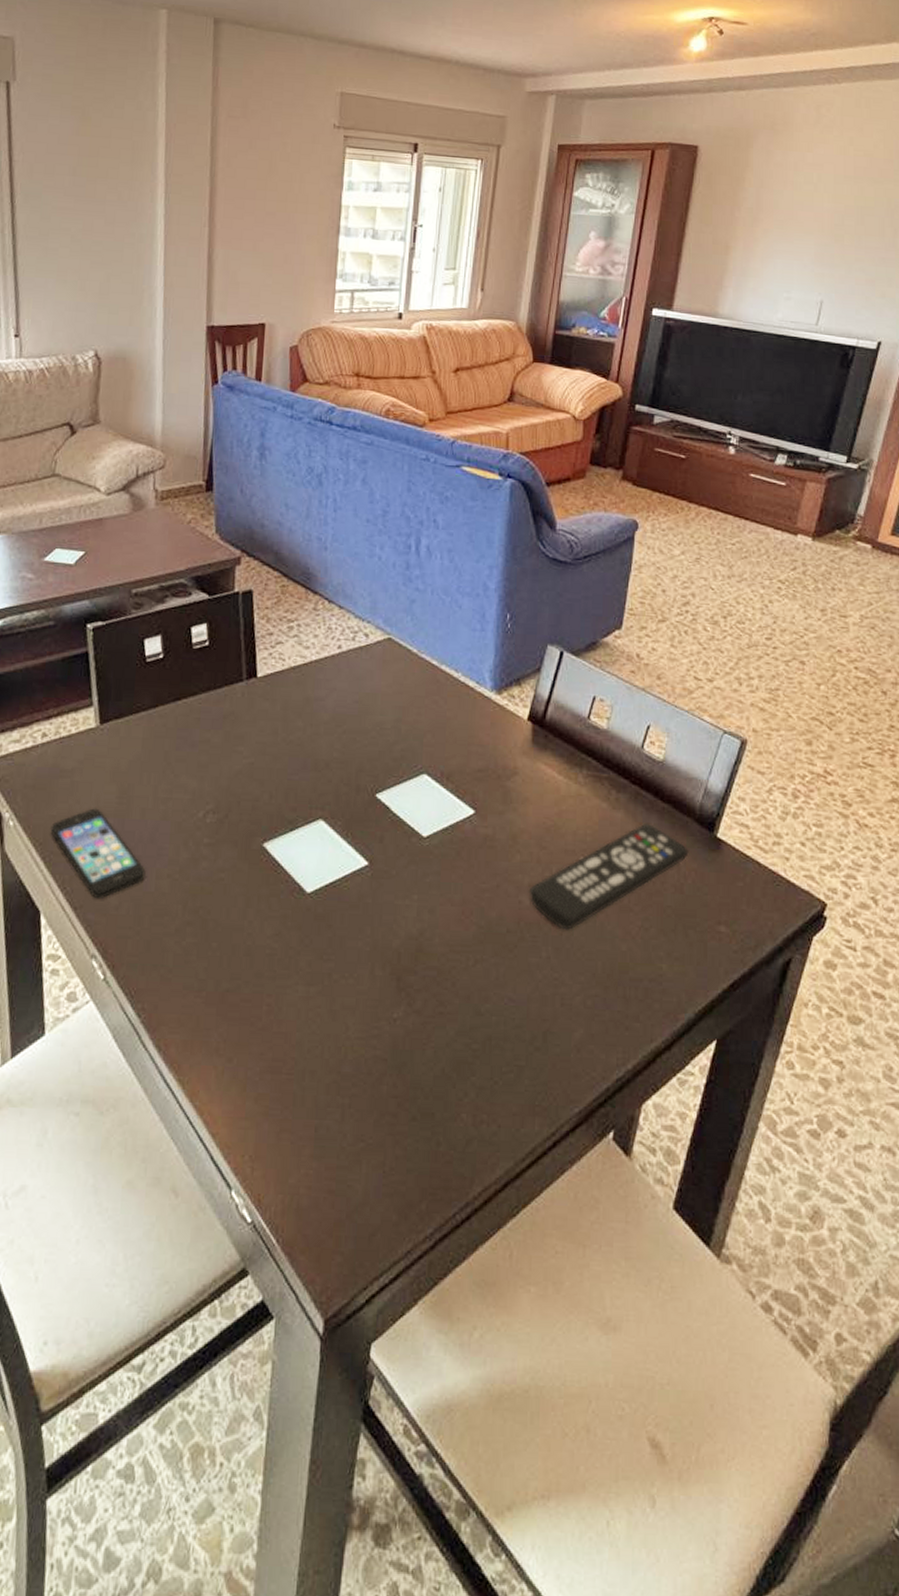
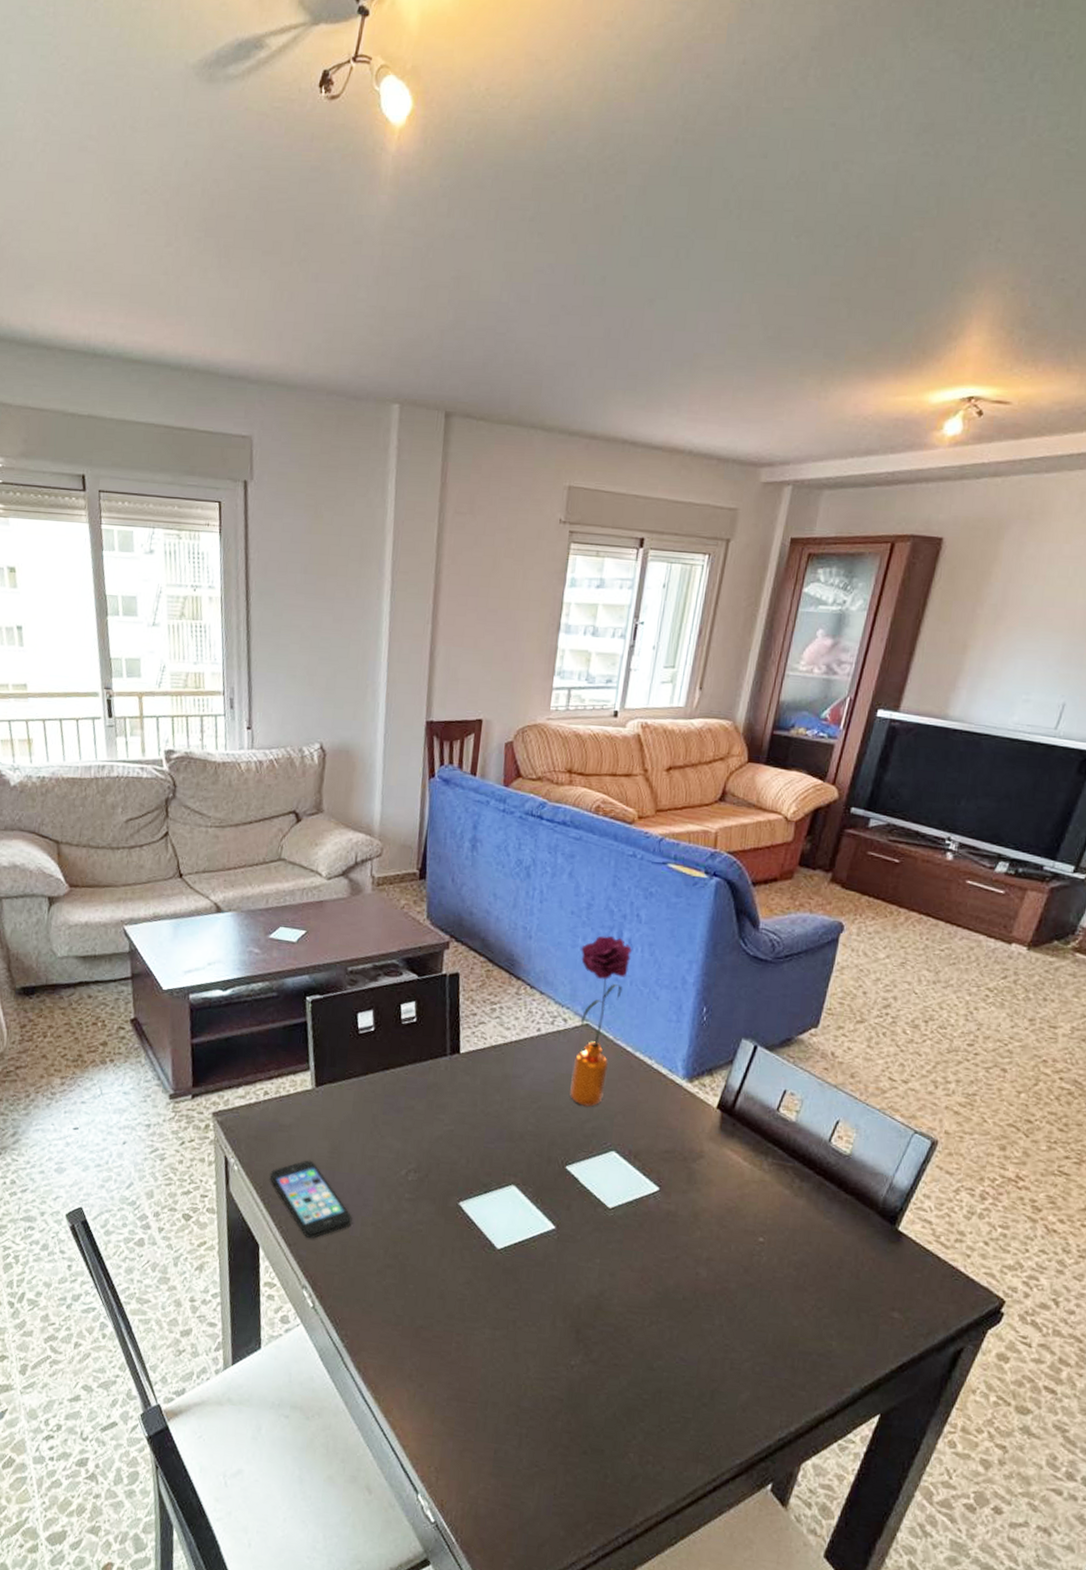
flower: none [376,543,432,727] -> present [570,935,633,1107]
remote control: present [530,823,689,930] -> none [707,1211,868,1303]

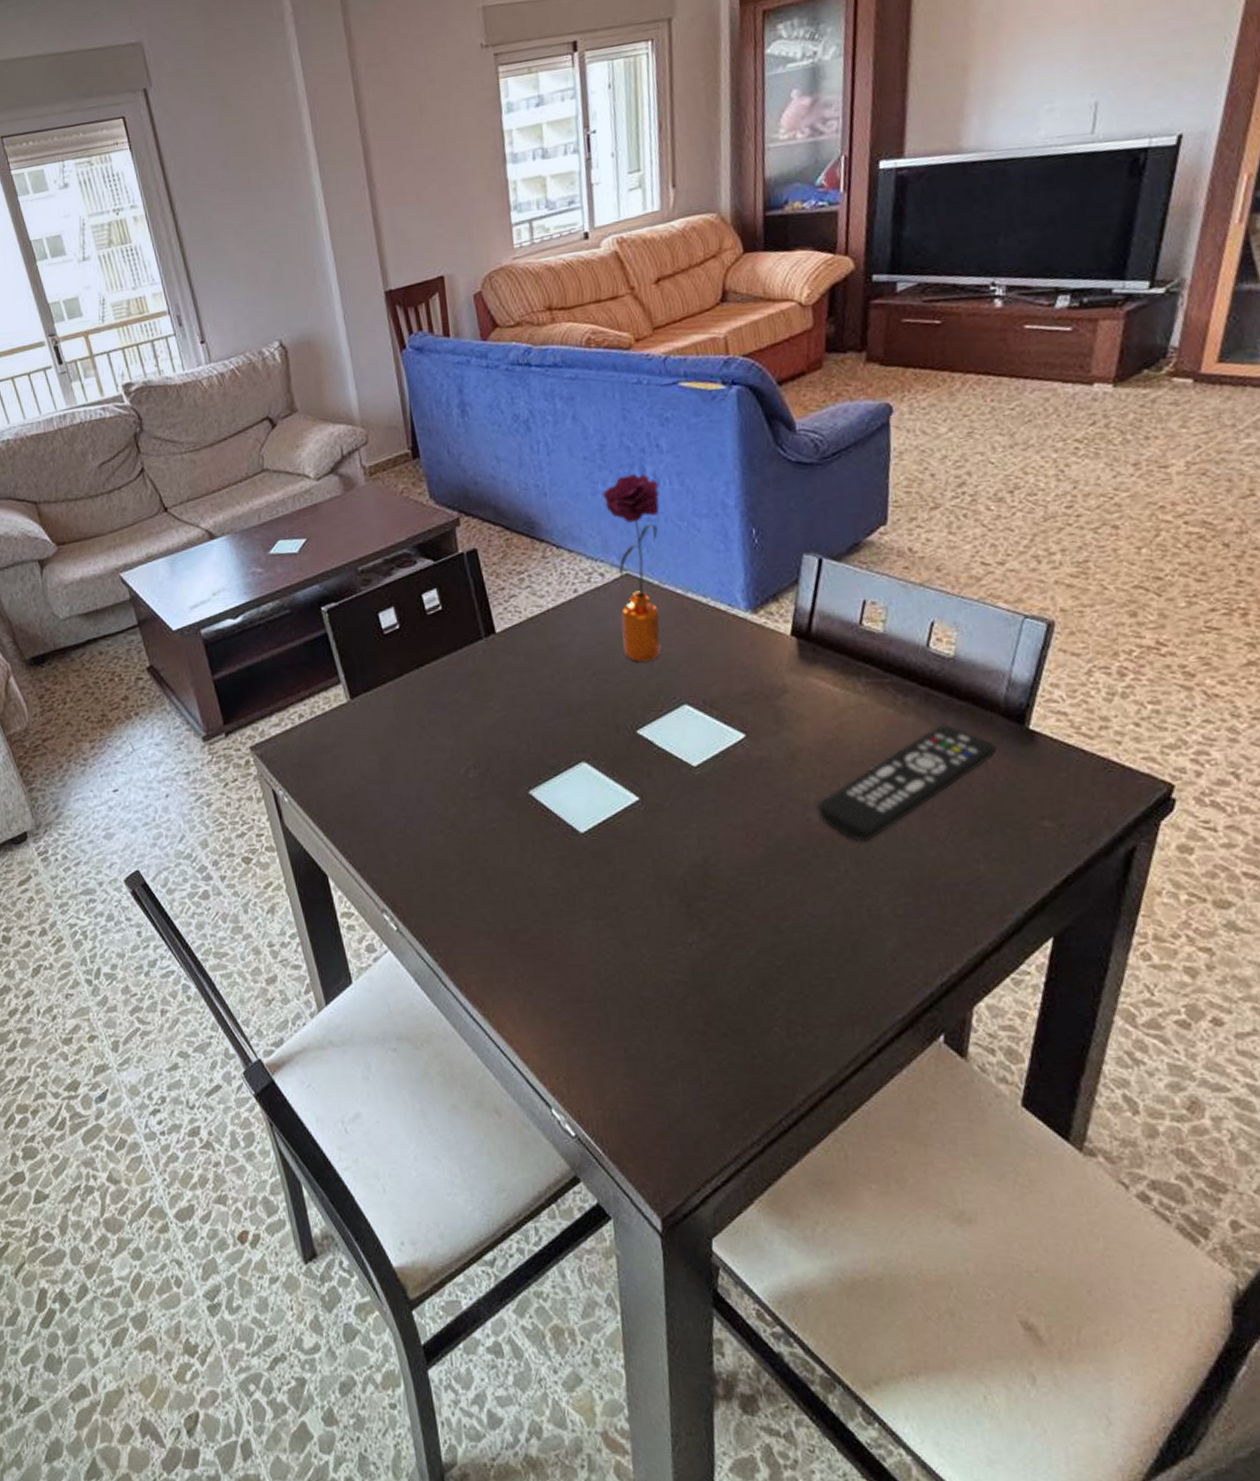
smartphone: present [269,1160,352,1240] -> none [322,777,419,860]
remote control: none [707,1211,868,1303] -> present [818,724,997,842]

